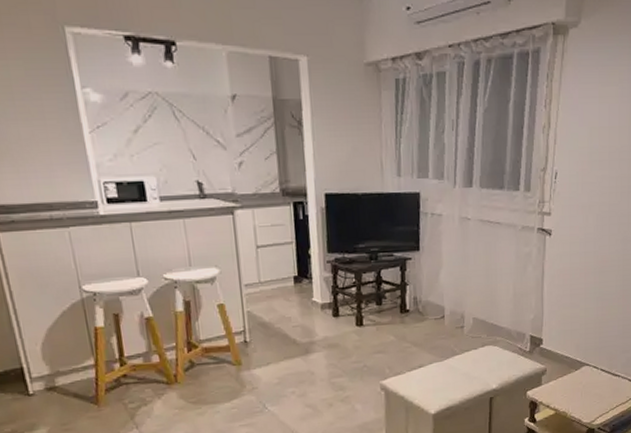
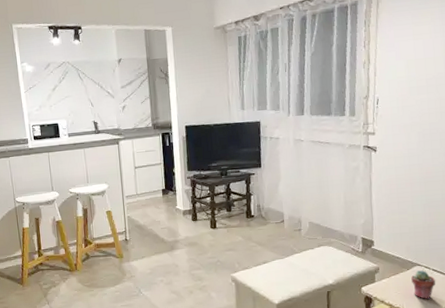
potted succulent: none [579,370,603,402] -> present [411,270,436,299]

